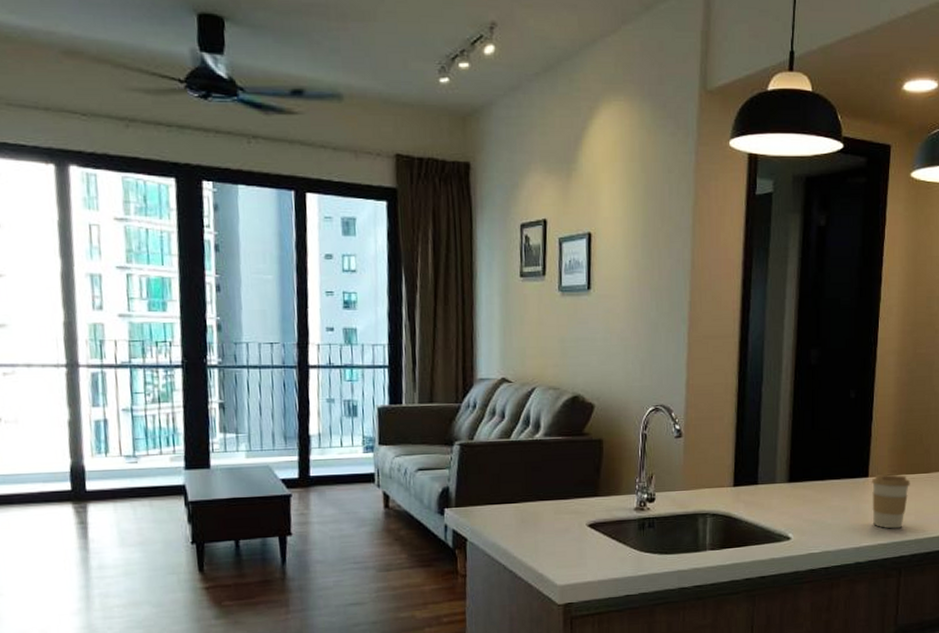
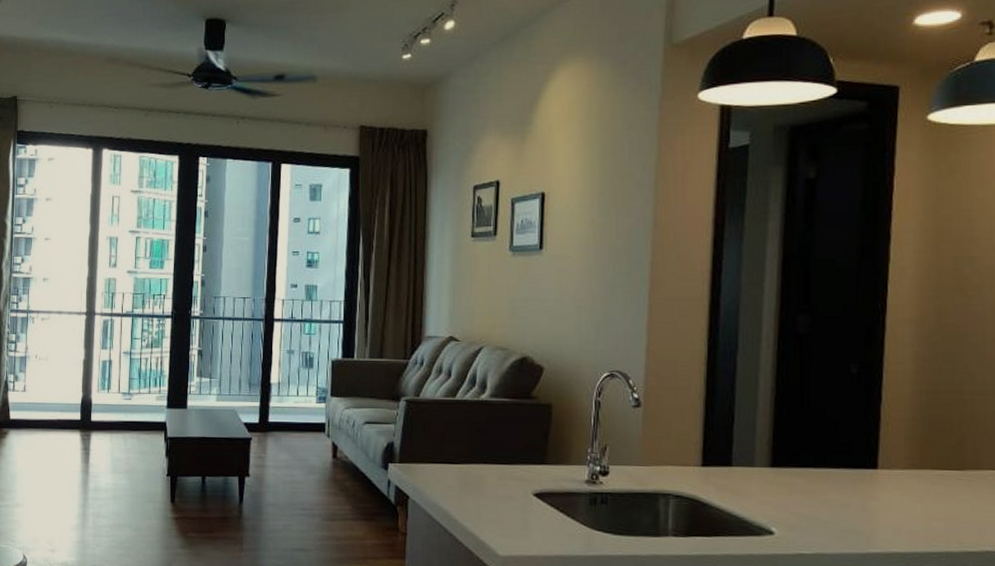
coffee cup: present [871,474,910,529] -> none [881,467,937,536]

